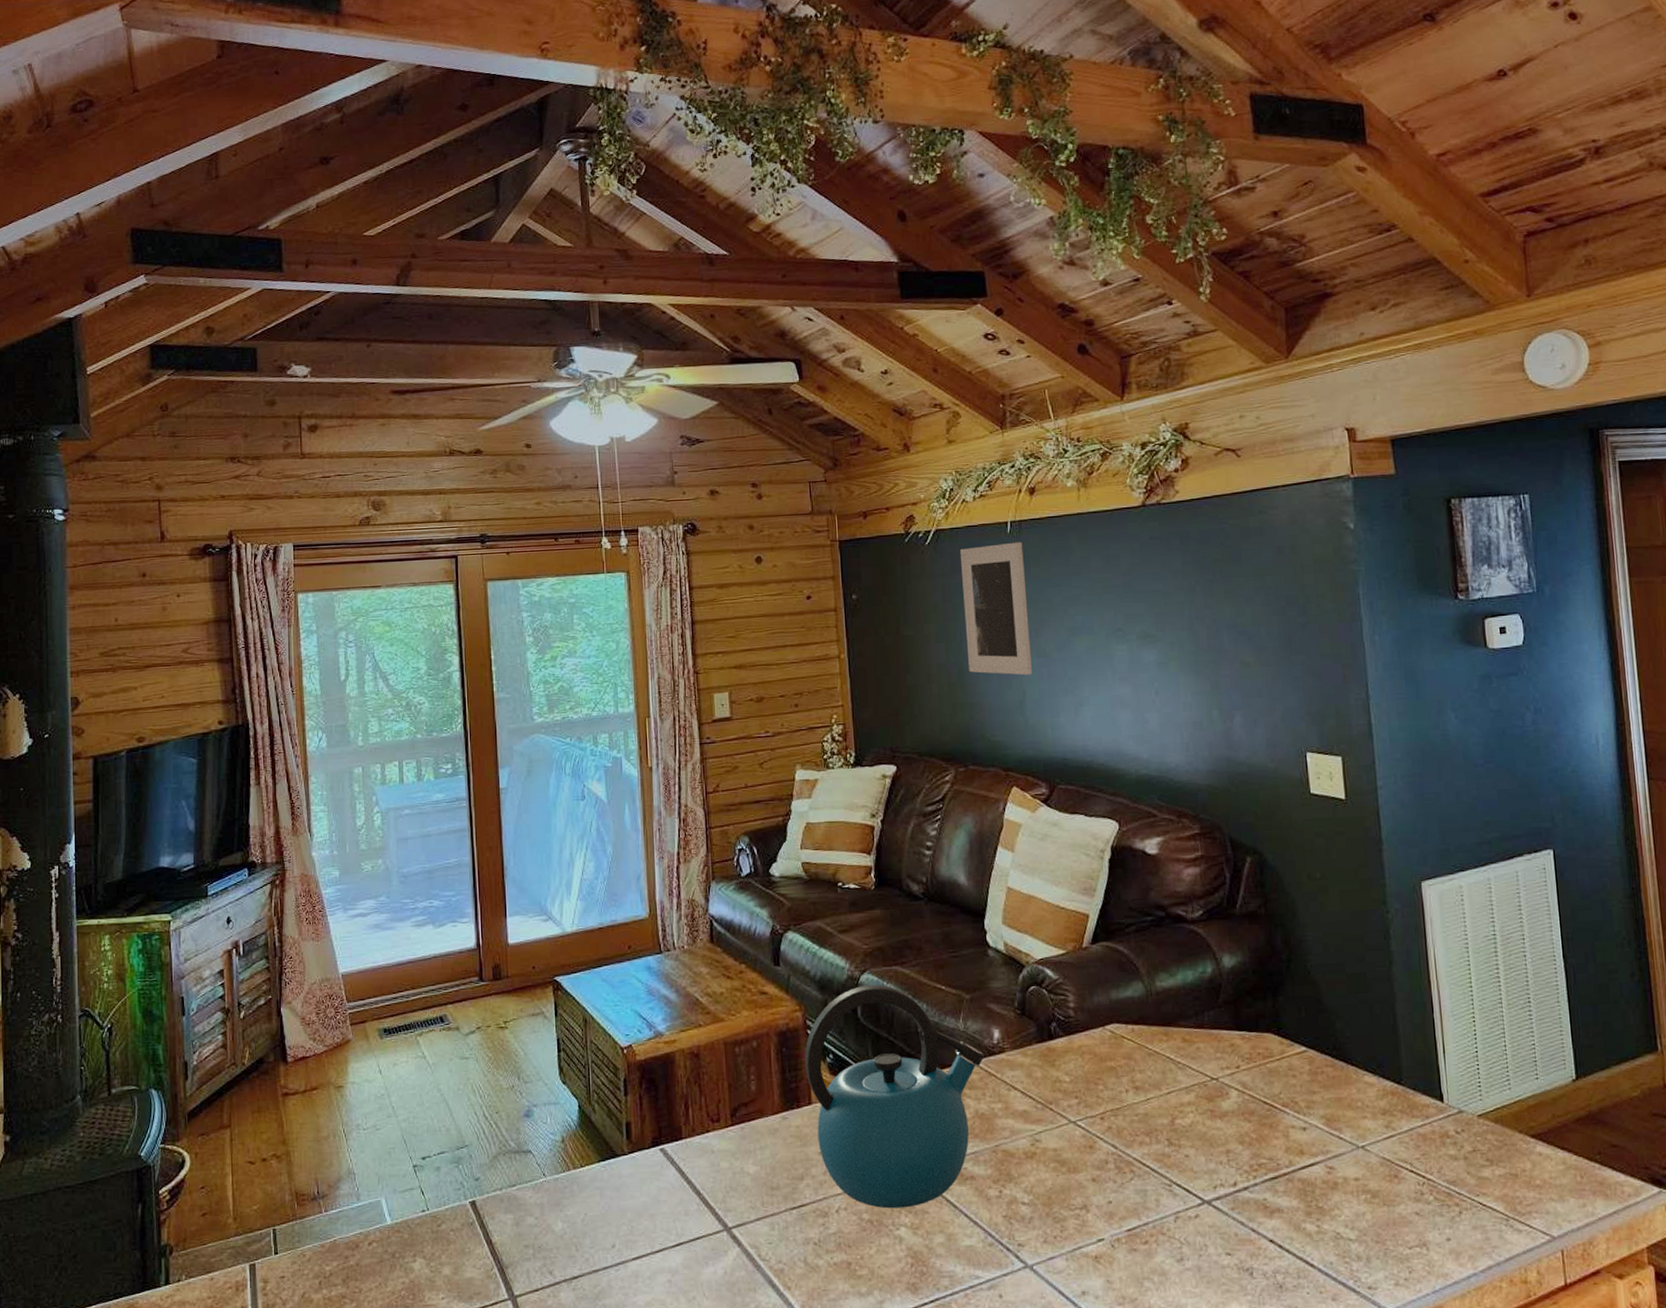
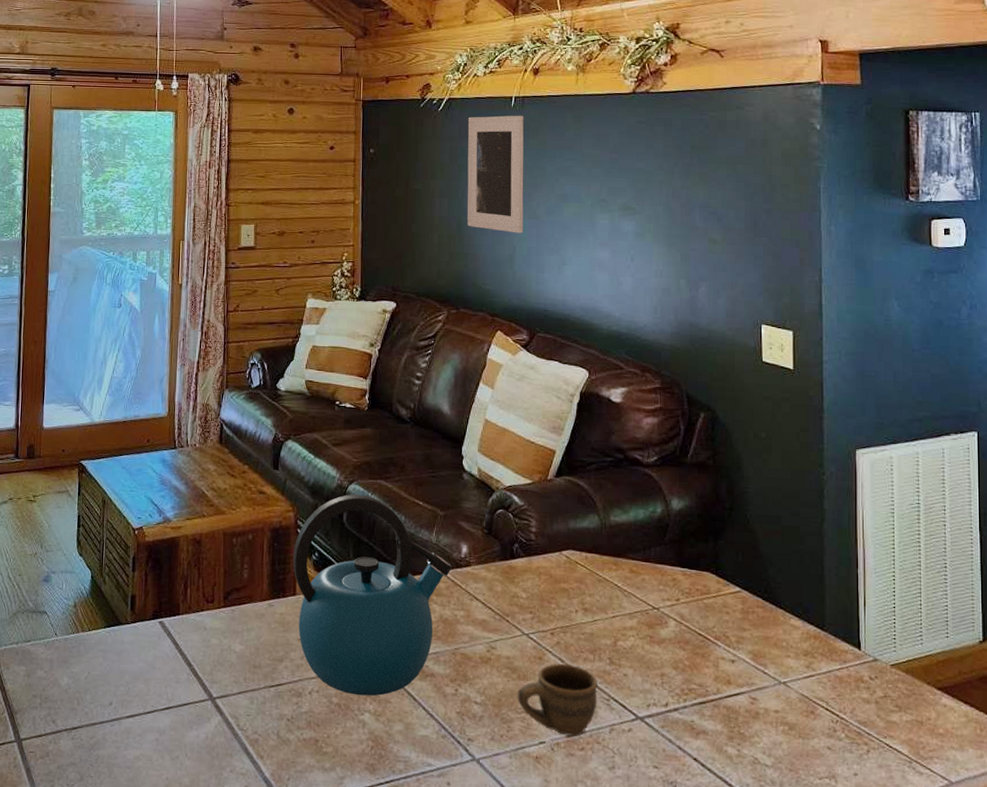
cup: none [1069,1150,1158,1230] -> present [517,663,598,736]

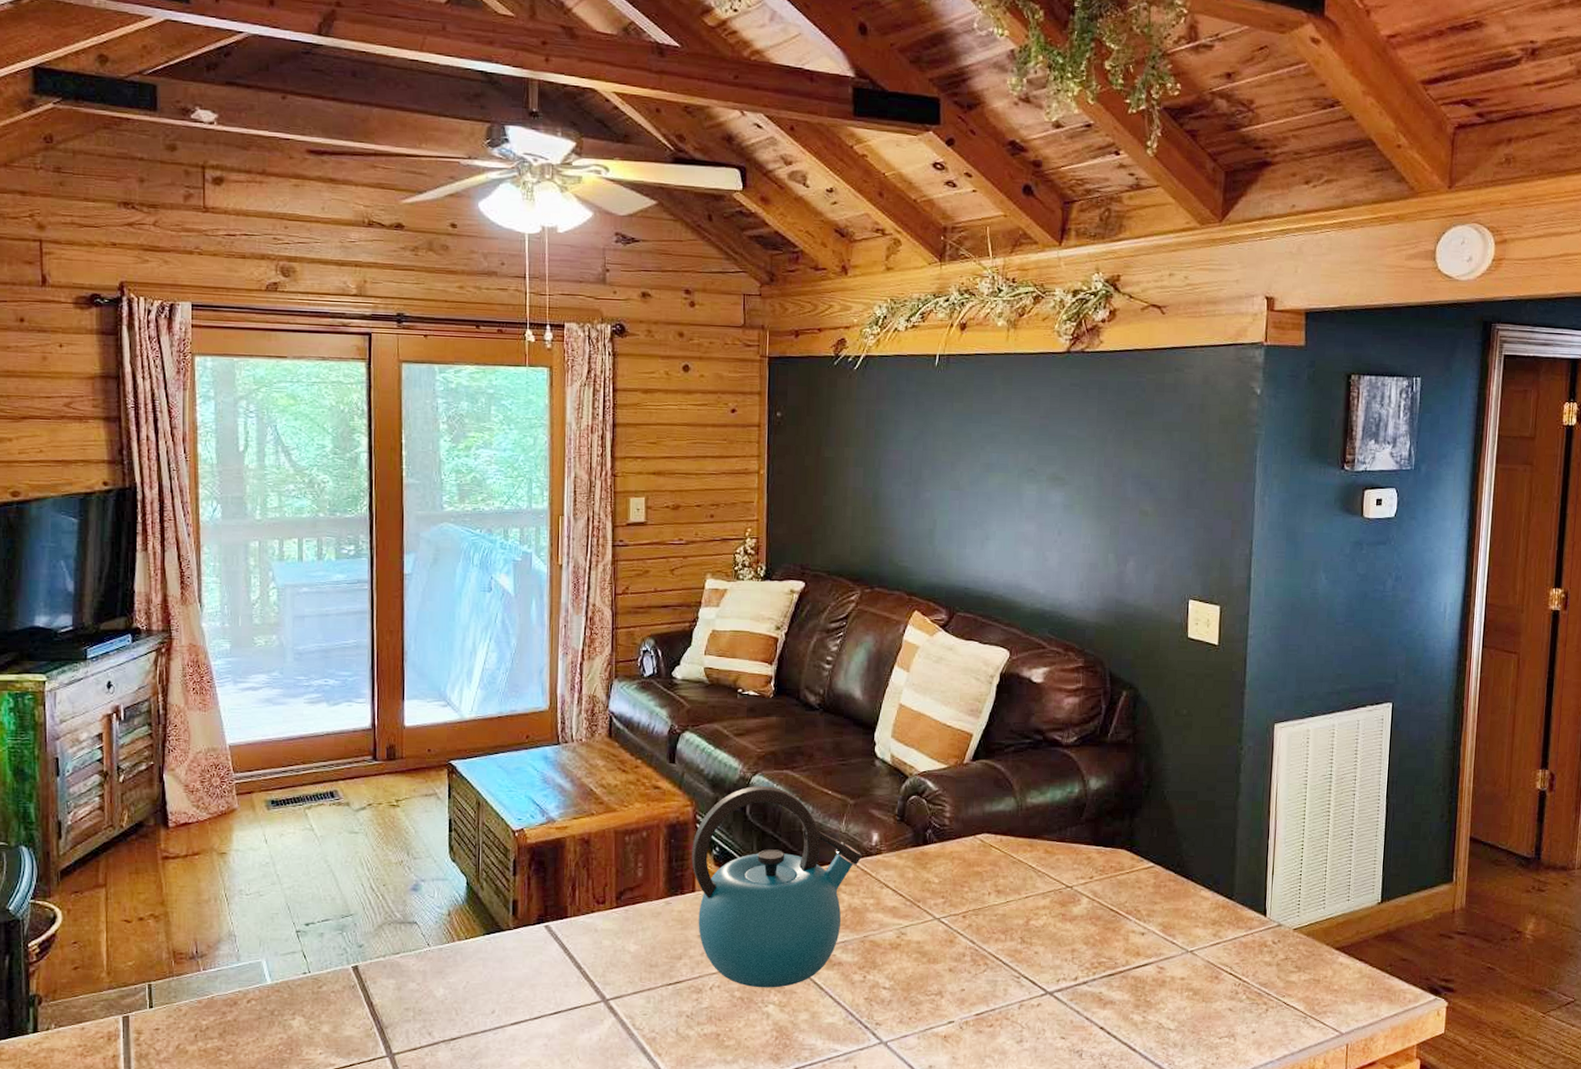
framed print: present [467,115,524,234] -> none [884,375,949,506]
cup: present [517,663,598,736] -> none [927,945,1009,1014]

